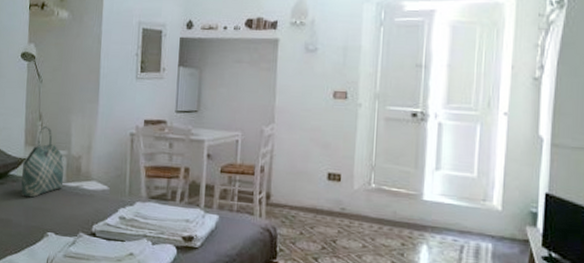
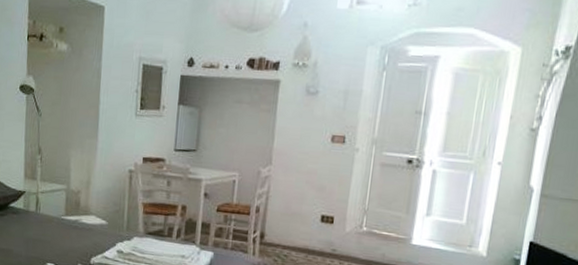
tote bag: present [20,126,64,198] -> none [20,160,64,230]

